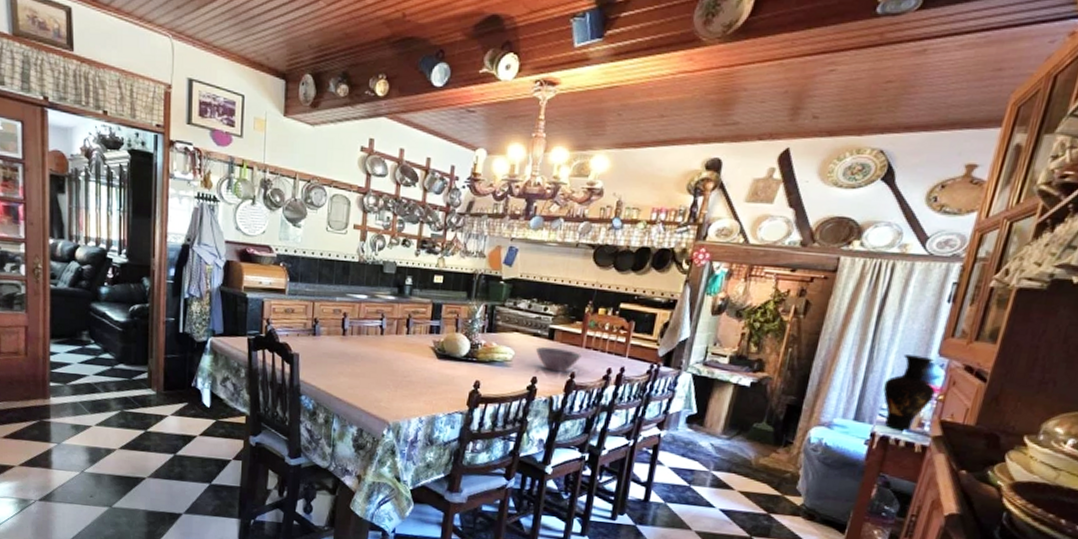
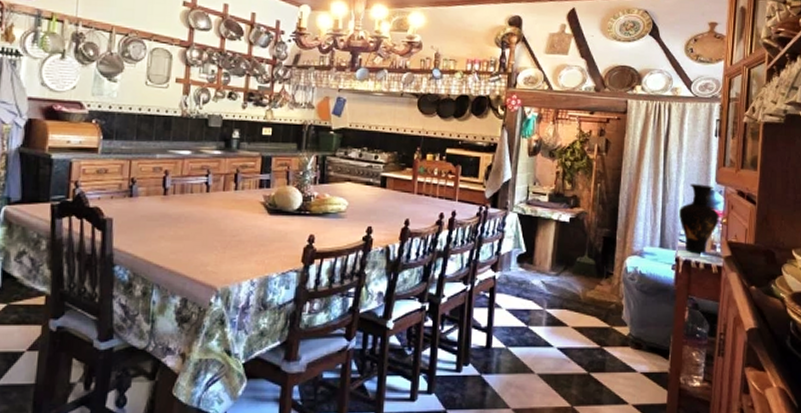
bowl: present [535,346,582,372] -> none [368,195,414,220]

